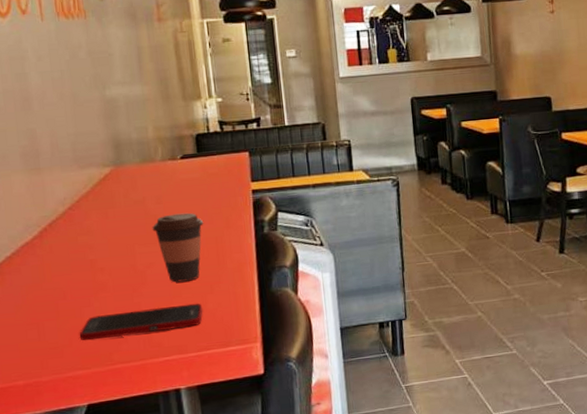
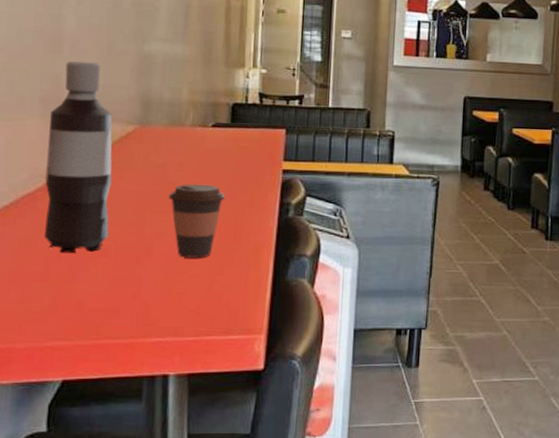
pop: none [31,114,105,292] -> present [44,61,113,254]
cell phone: present [79,303,203,341] -> none [67,282,209,310]

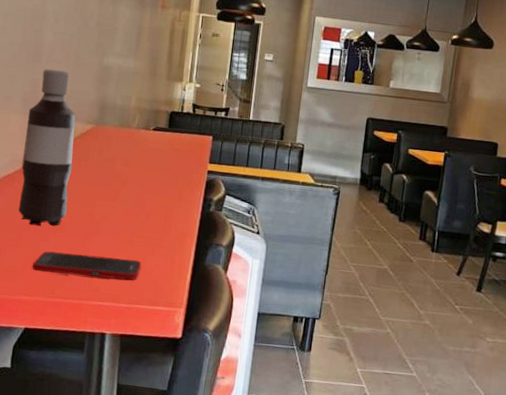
cell phone: none [67,282,209,310] -> present [32,251,142,281]
coffee cup: present [168,184,226,258] -> none [115,176,160,239]

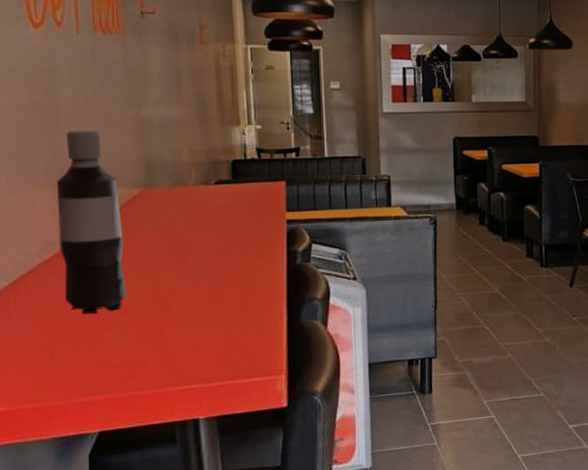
cell phone: present [32,251,142,281] -> none [95,331,228,366]

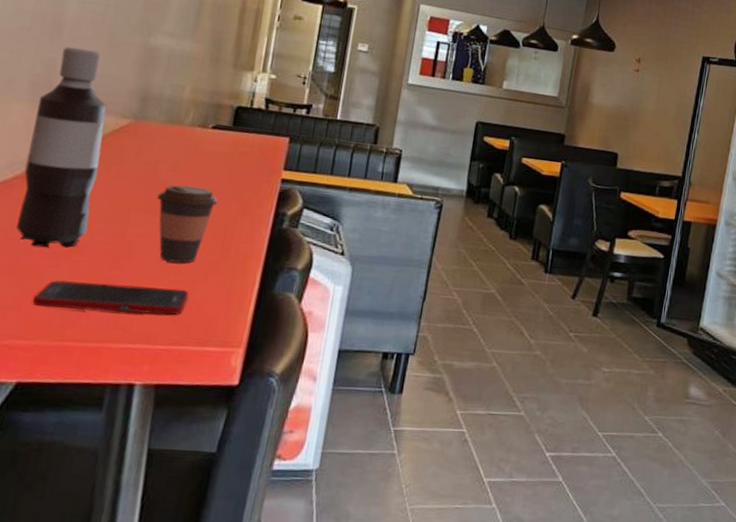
cell phone: none [95,331,228,366] -> present [32,280,189,316]
coffee cup: none [180,239,235,310] -> present [156,185,218,263]

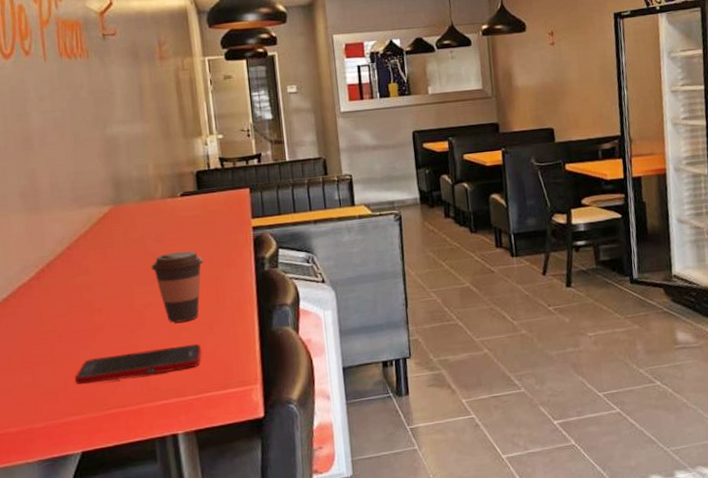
pop: present [16,47,107,248] -> none [30,153,102,334]

